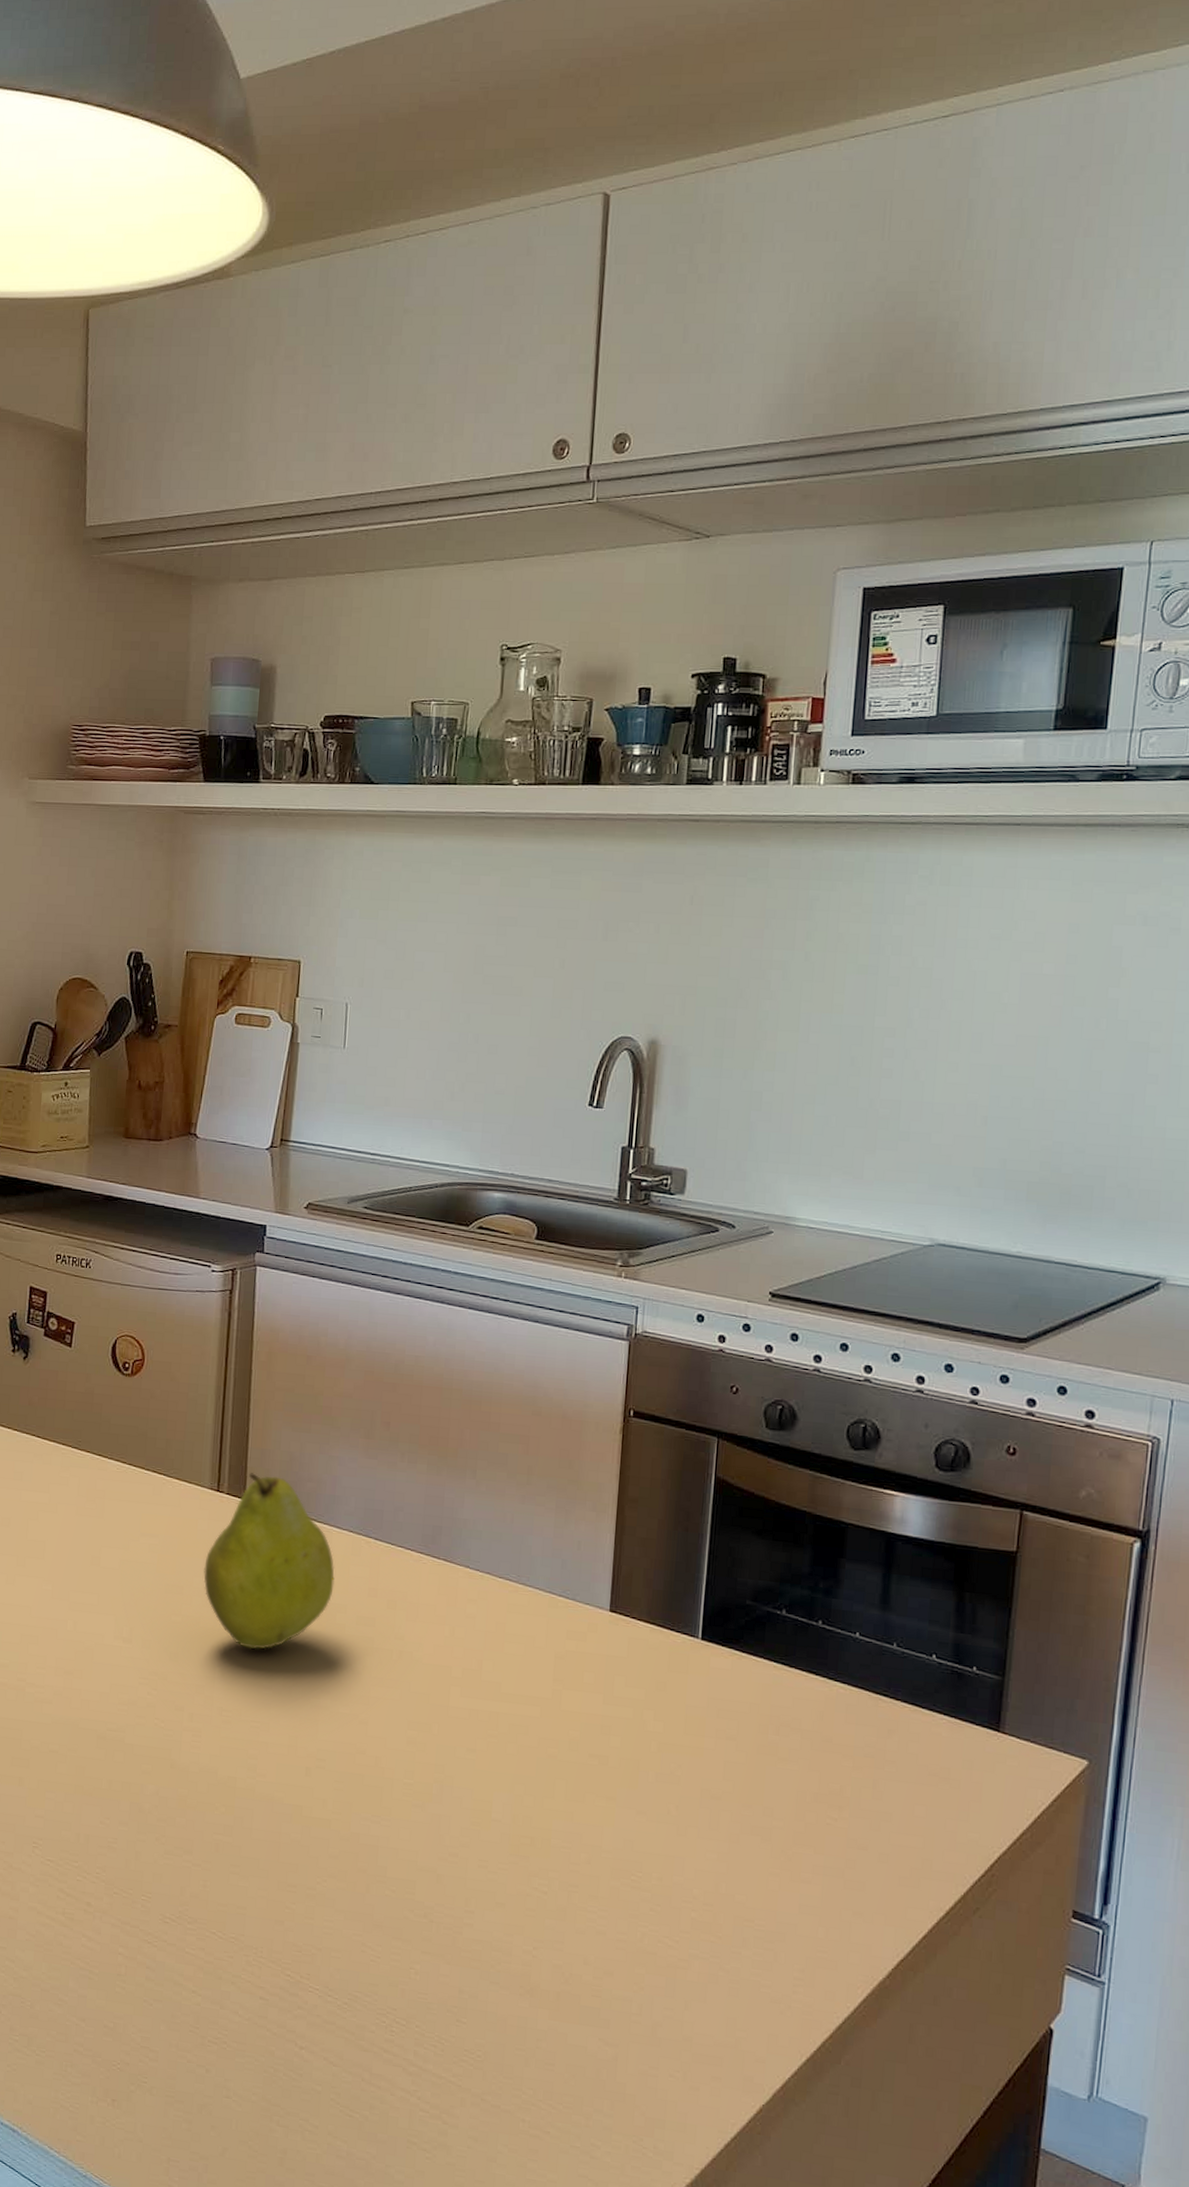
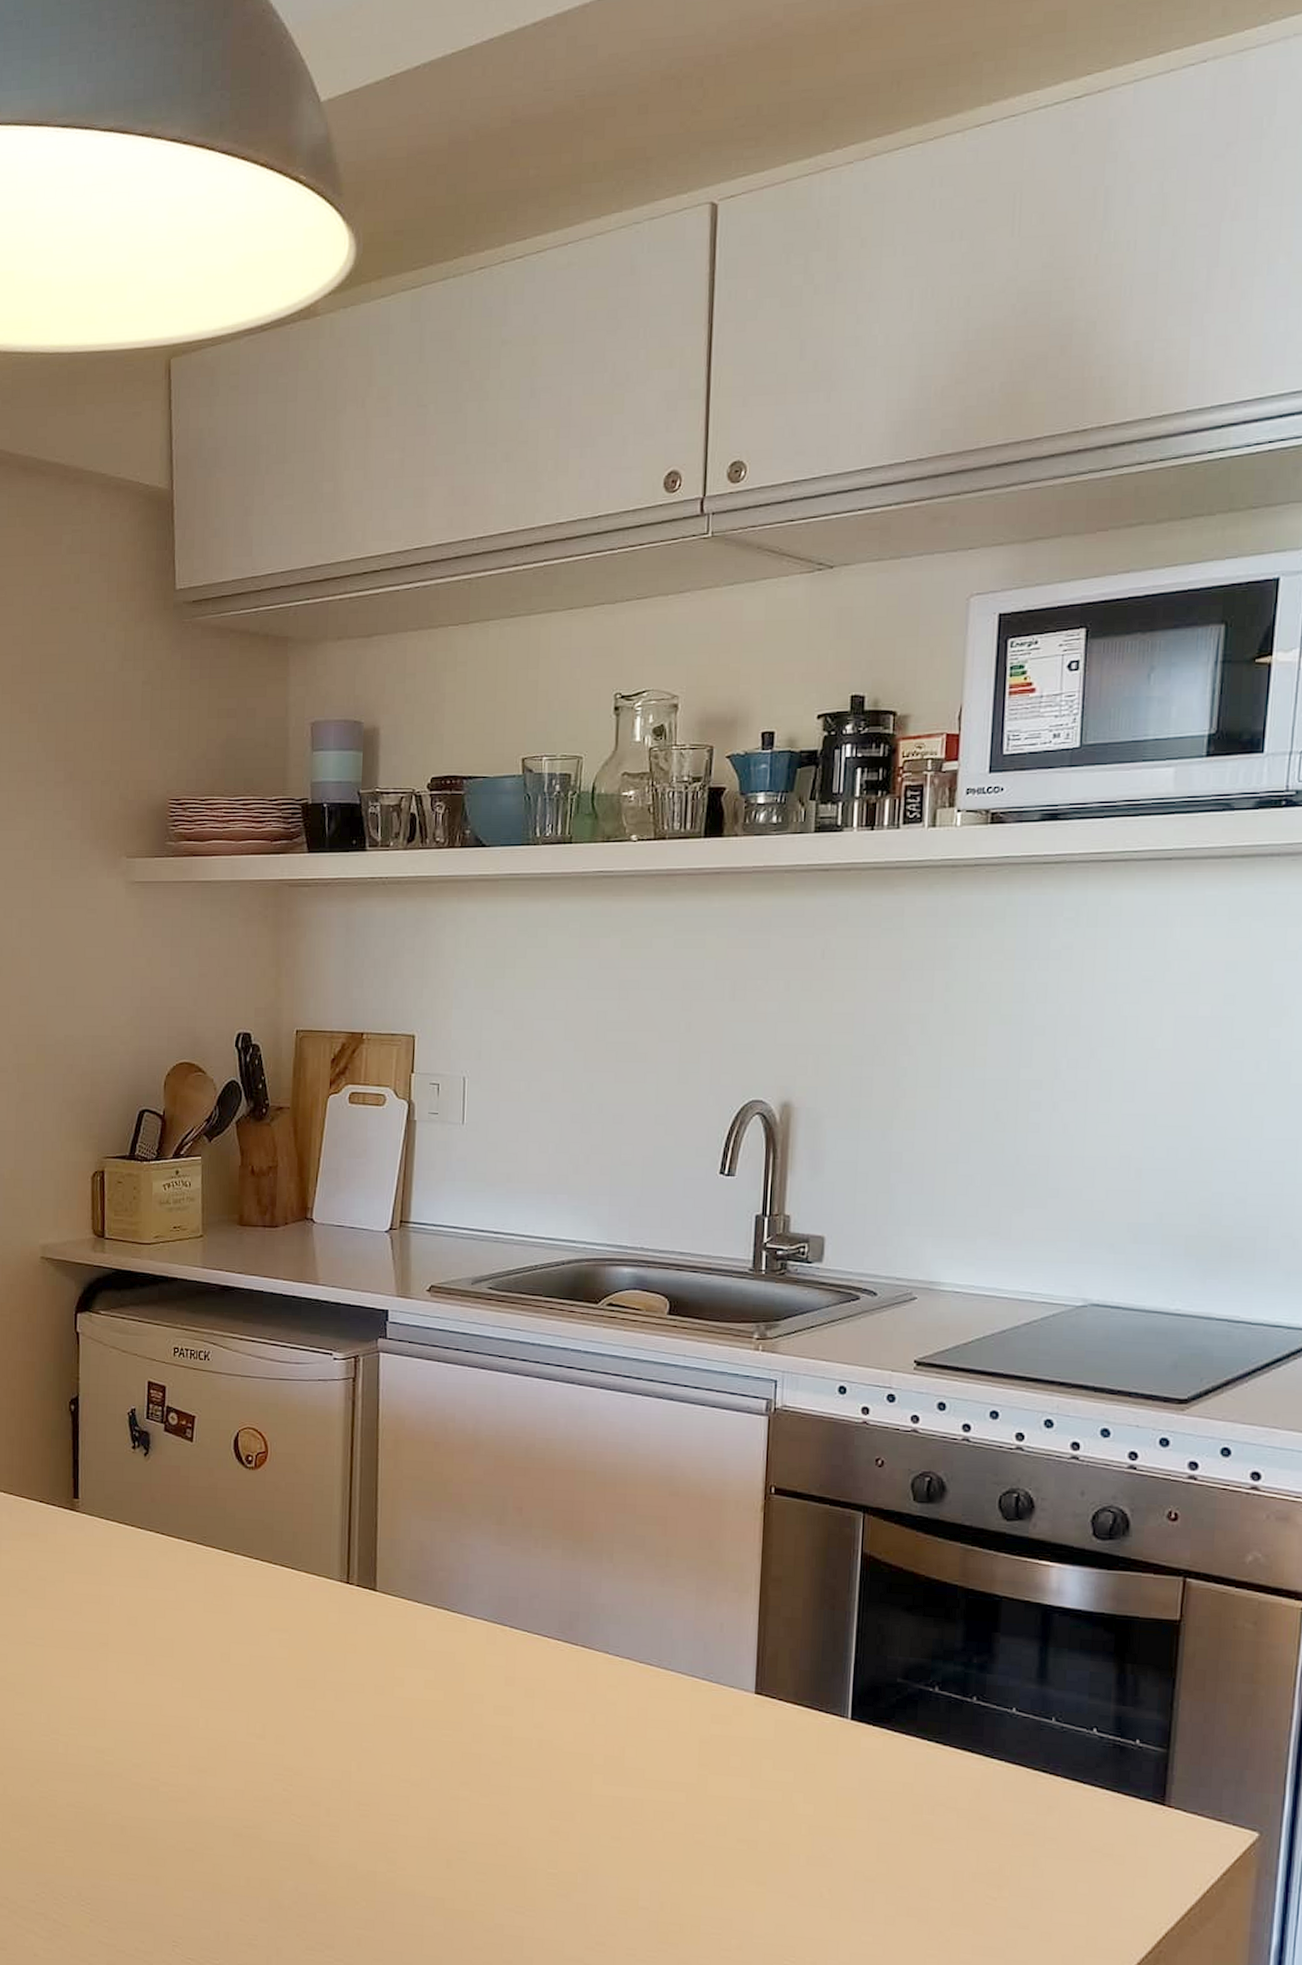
fruit: present [204,1473,335,1649] -> none [336,1563,470,1742]

